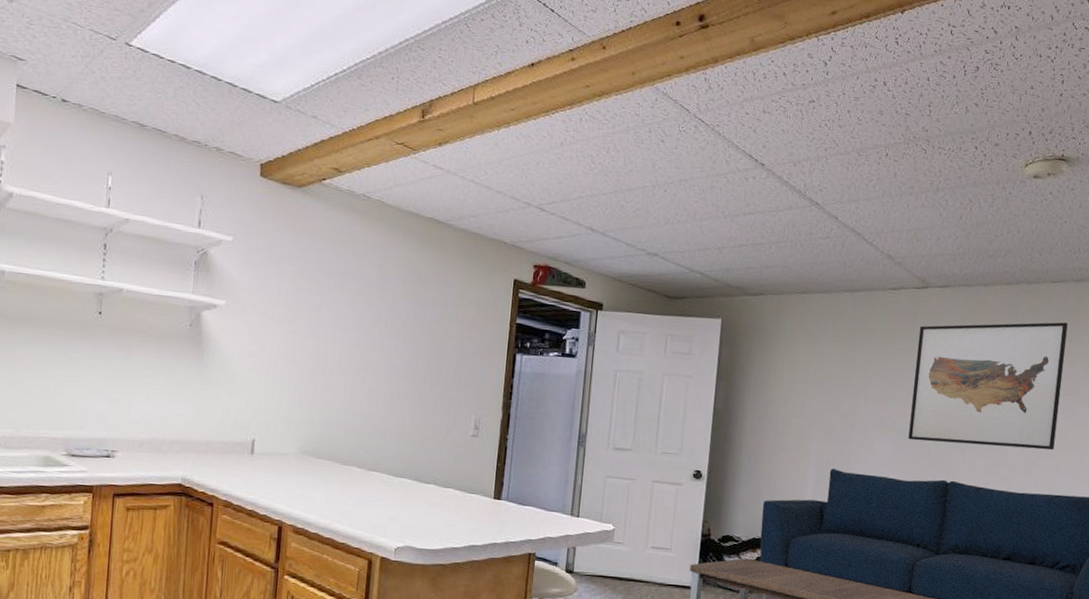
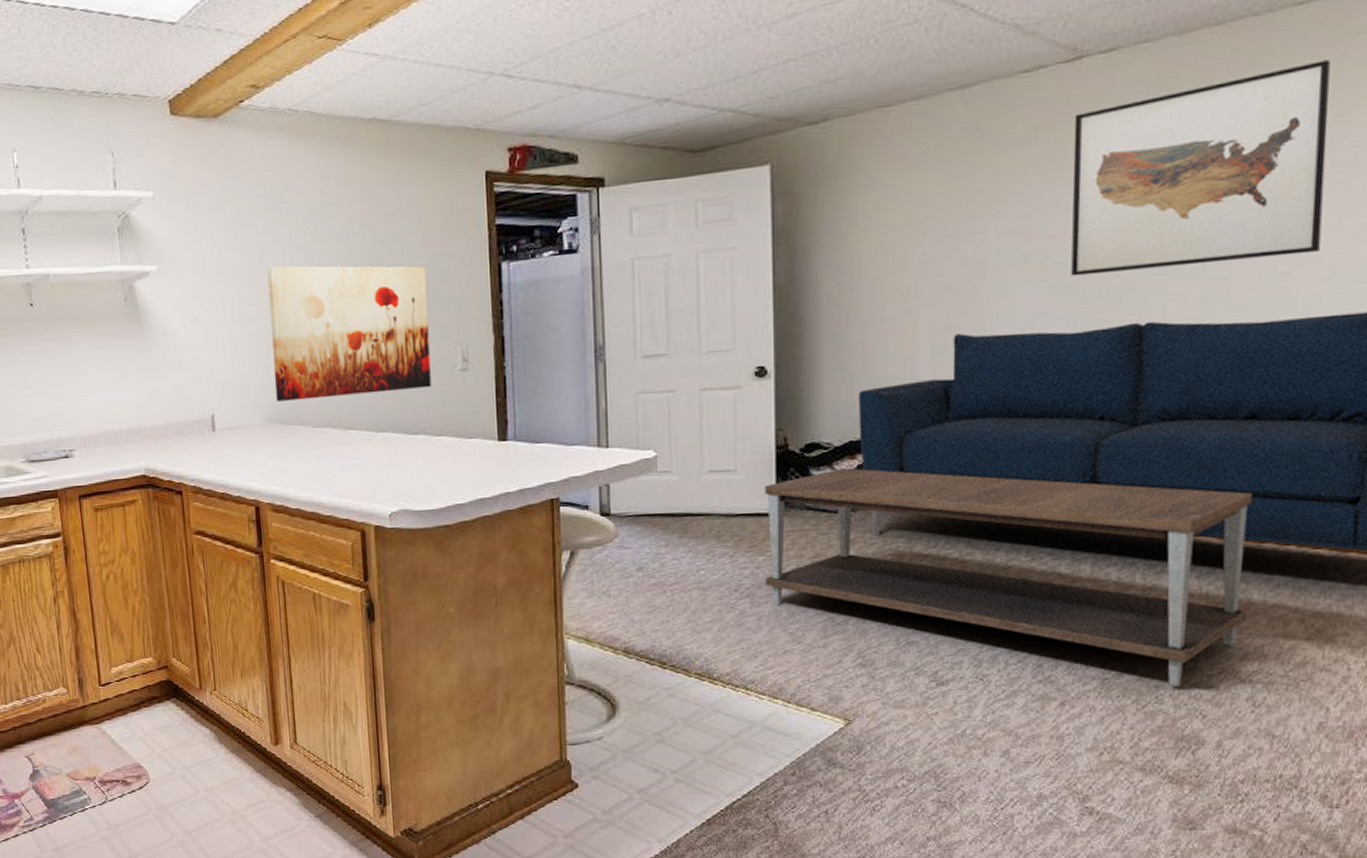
wall art: none [312,321,456,446] -> present [267,266,431,402]

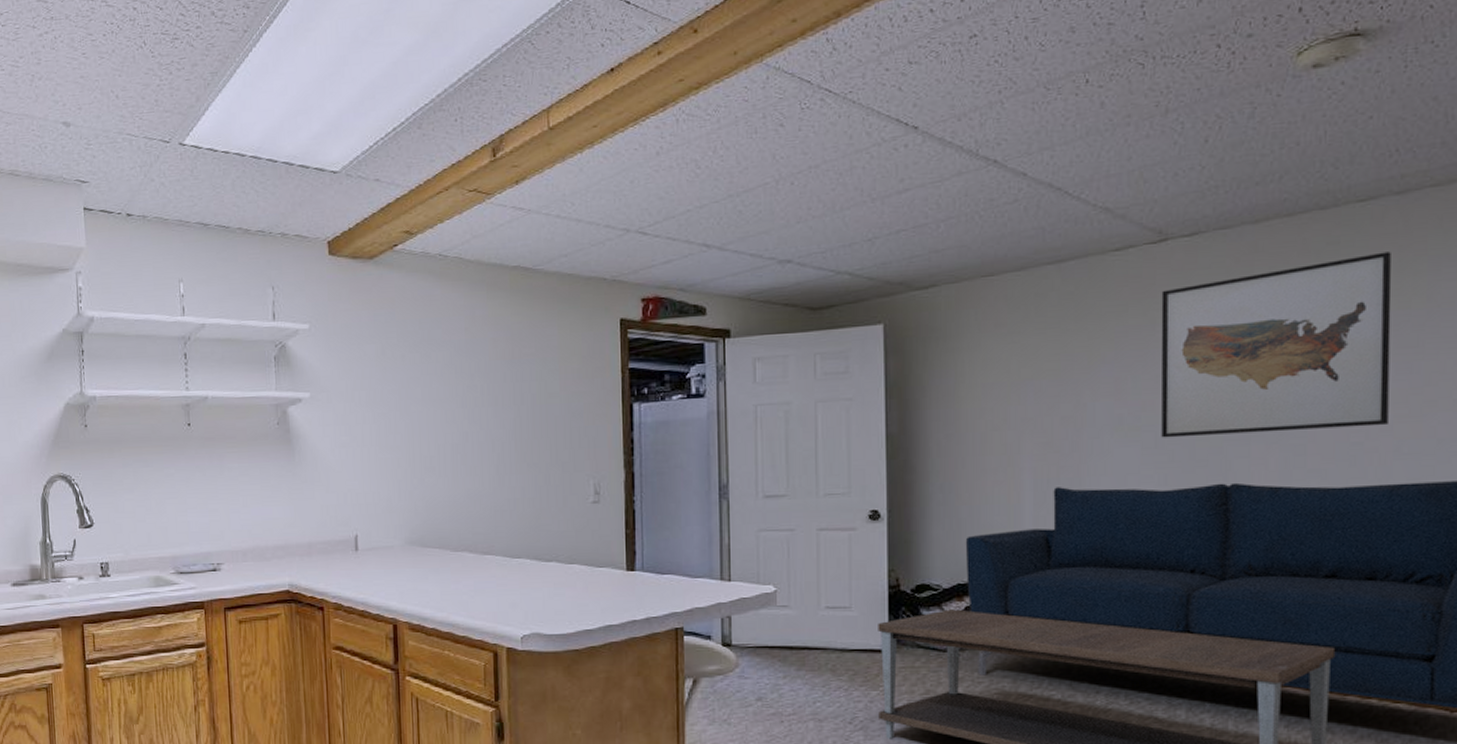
wall art: present [267,266,431,402] -> none [413,397,565,525]

